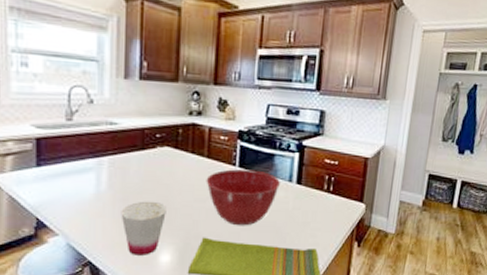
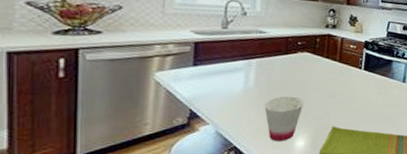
mixing bowl: present [206,169,280,226] -> none [337,71,396,117]

